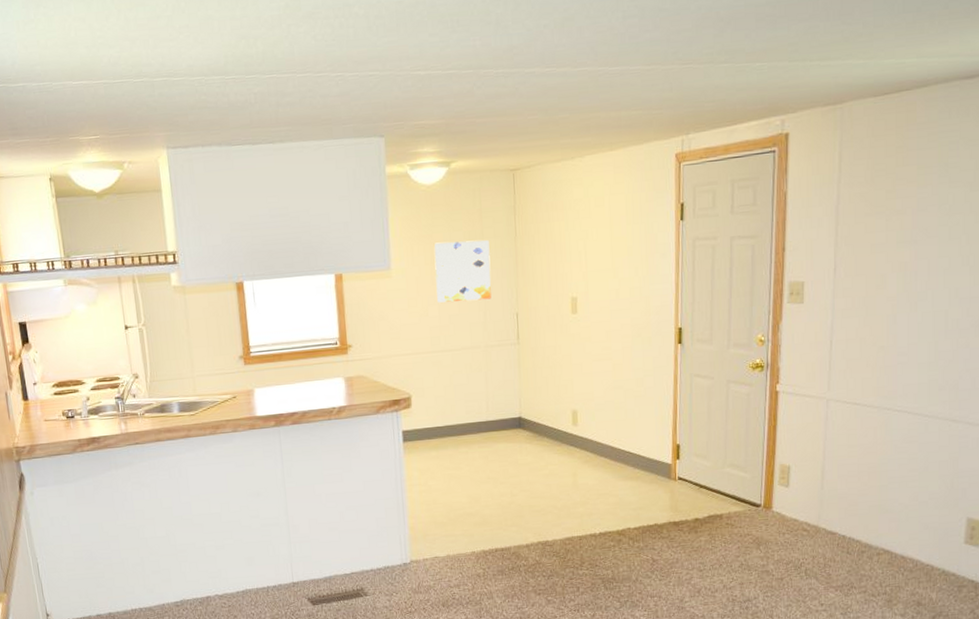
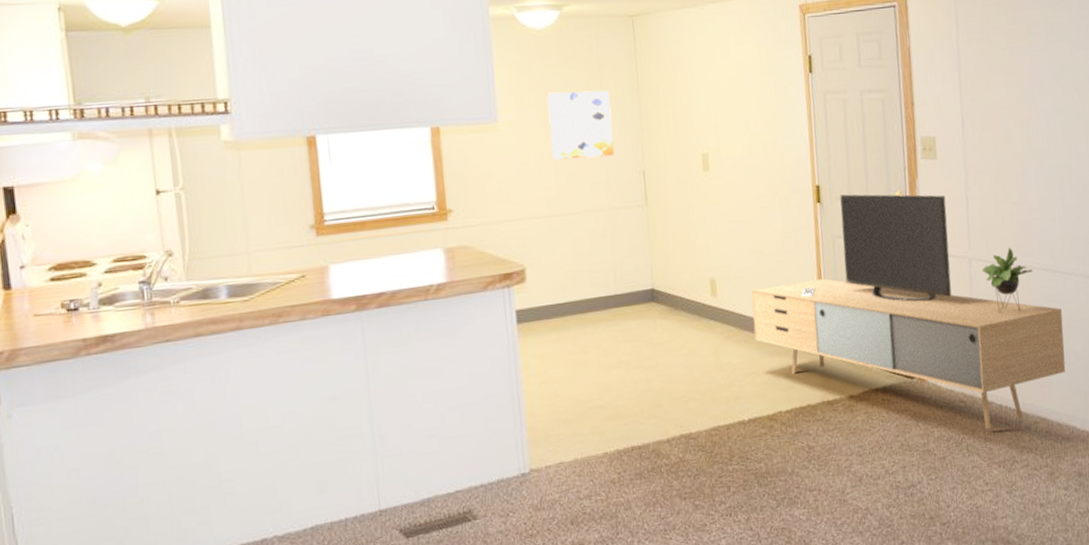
media console: none [609,336,919,557] -> present [751,194,1066,429]

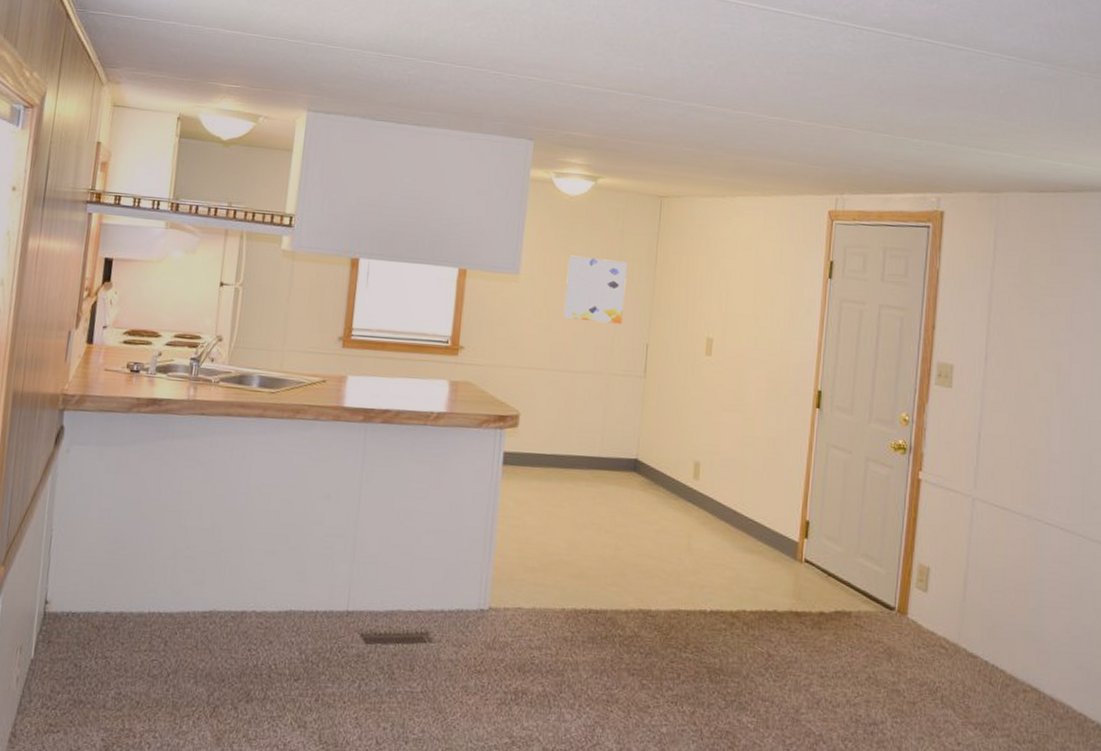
media console: present [751,194,1066,429] -> none [730,405,1072,685]

